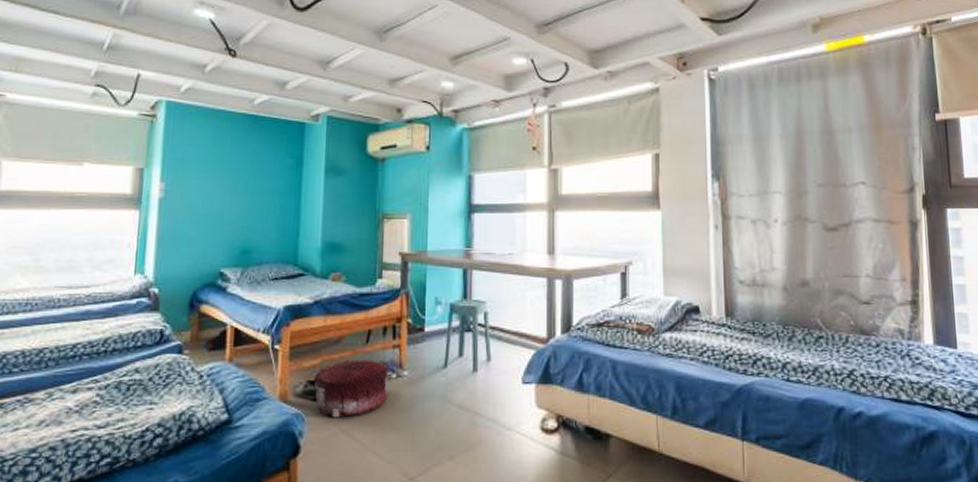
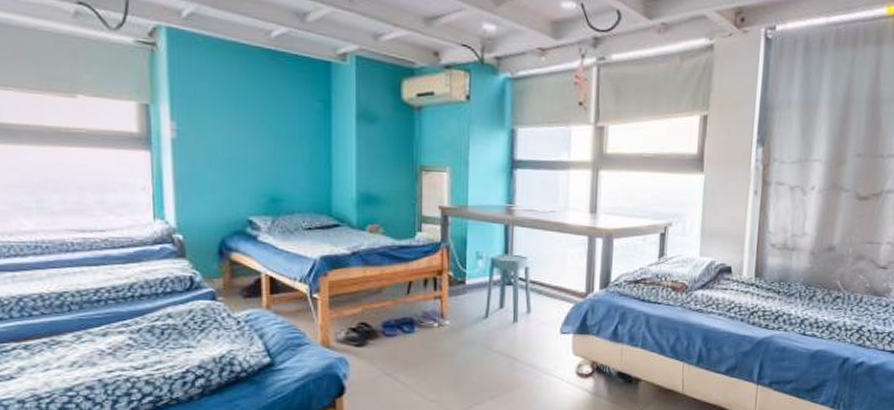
pouf: present [315,359,388,418] -> none [357,309,430,362]

